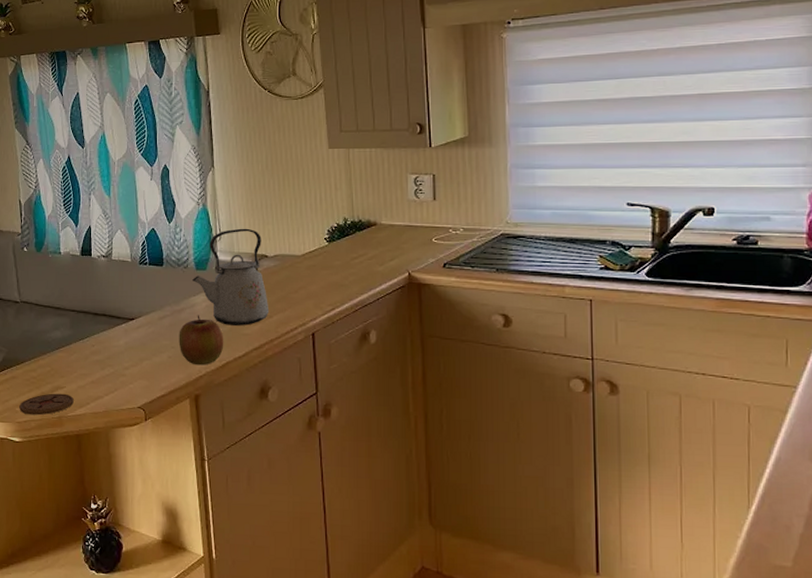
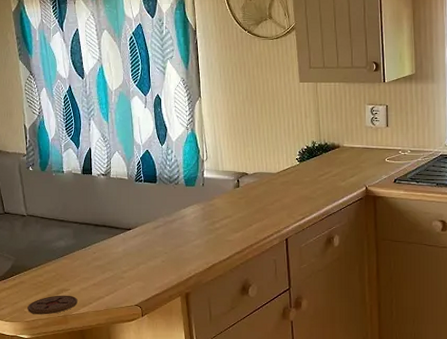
apple: present [179,315,224,366] -> none [171,225,211,268]
kettle: present [192,228,270,326] -> none [183,150,250,233]

